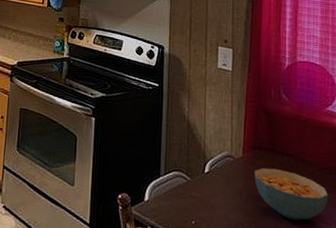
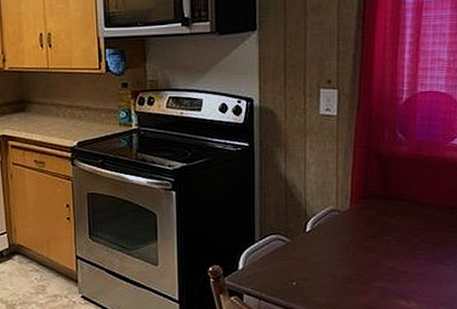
cereal bowl: present [254,167,329,220] -> none [363,216,449,266]

